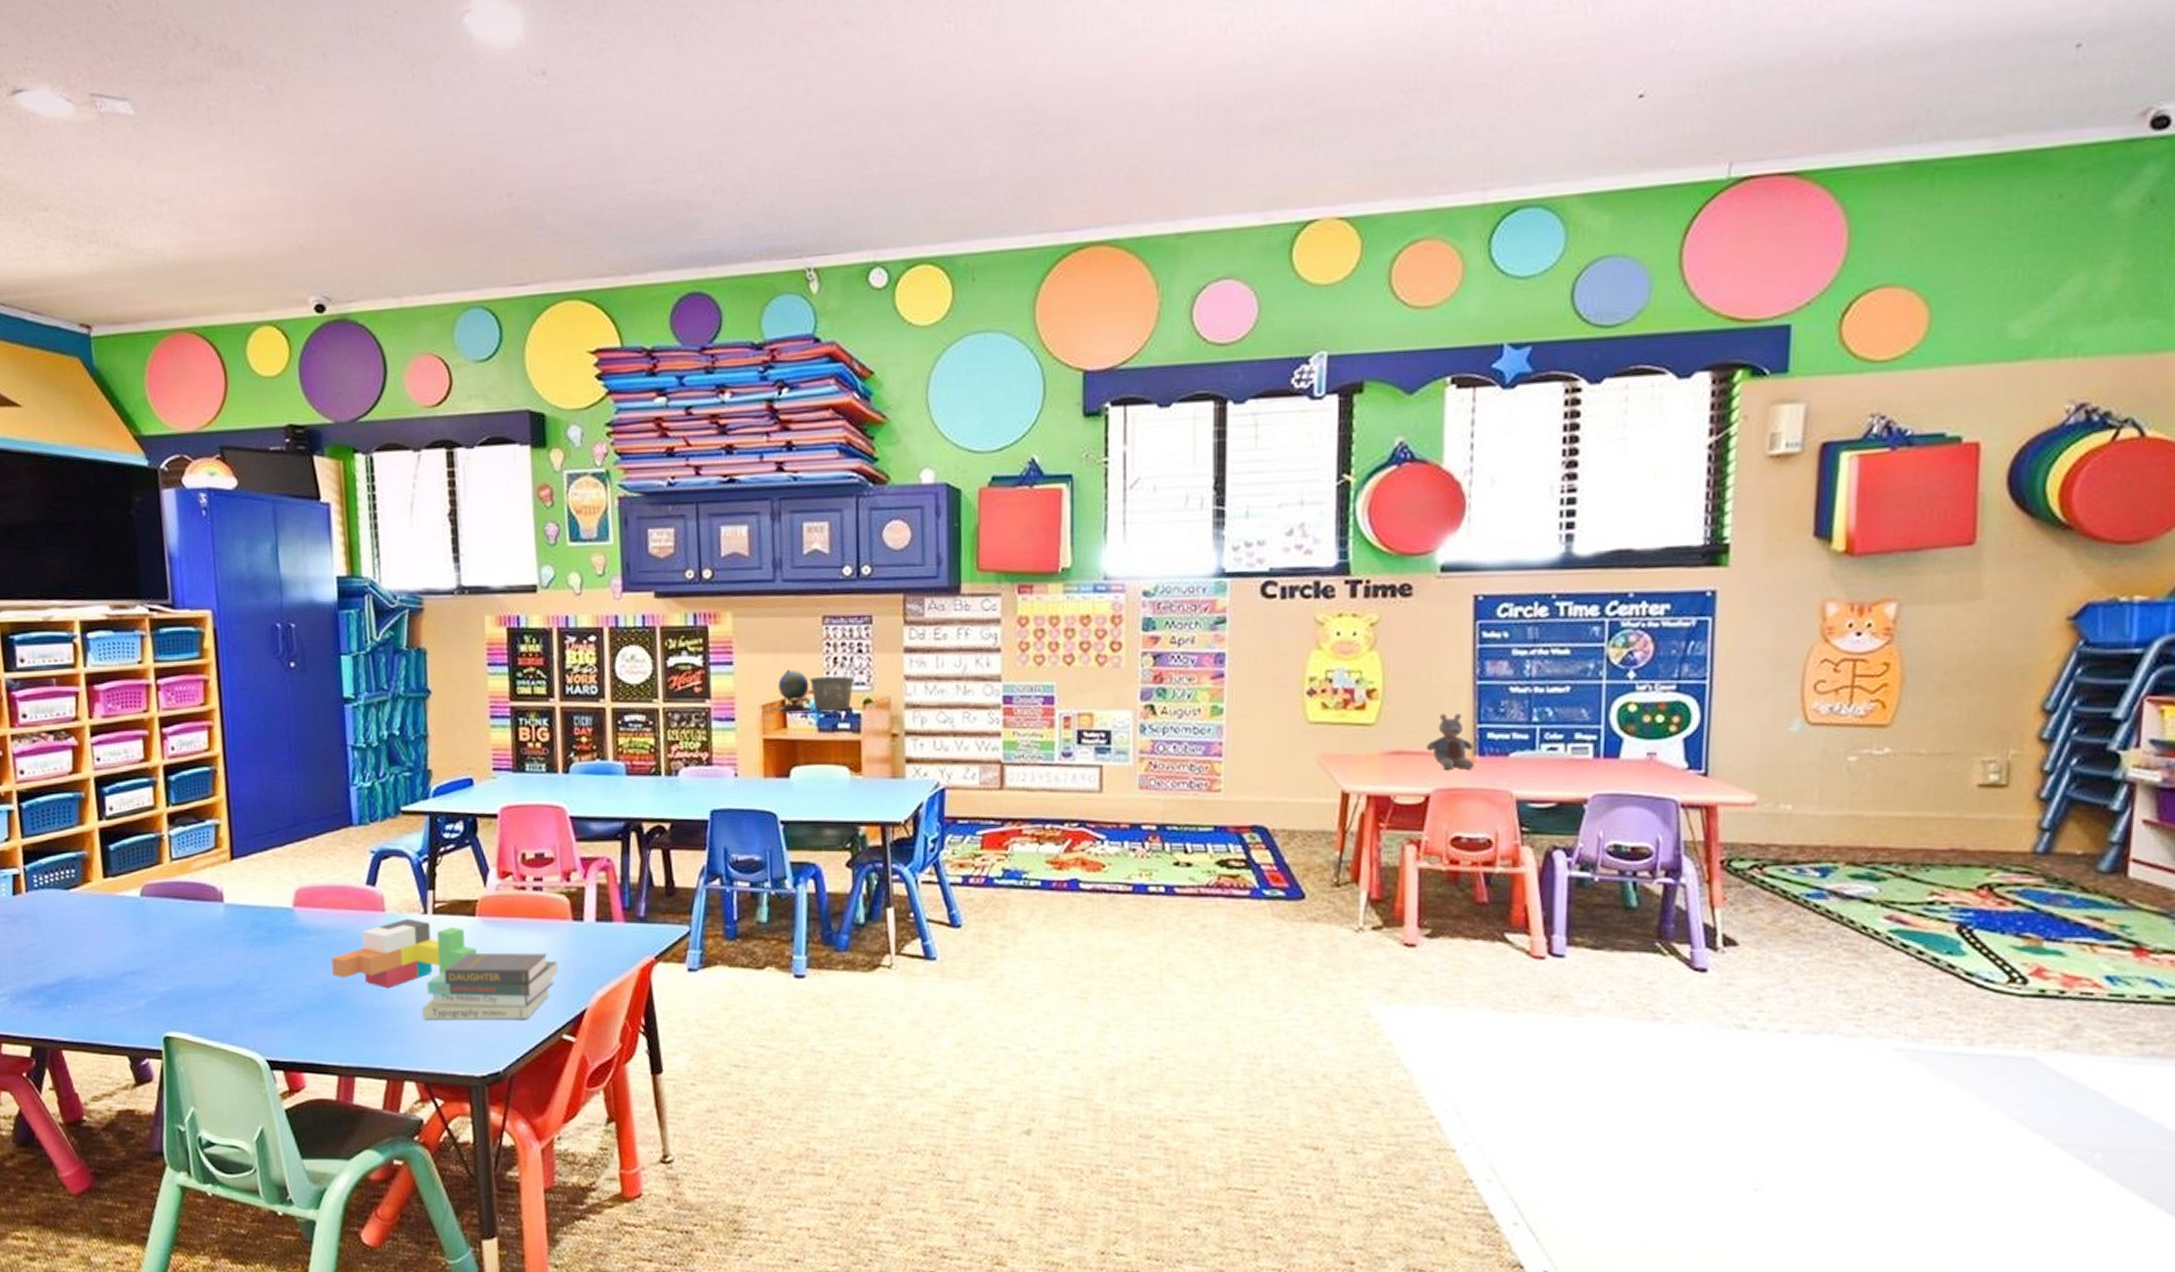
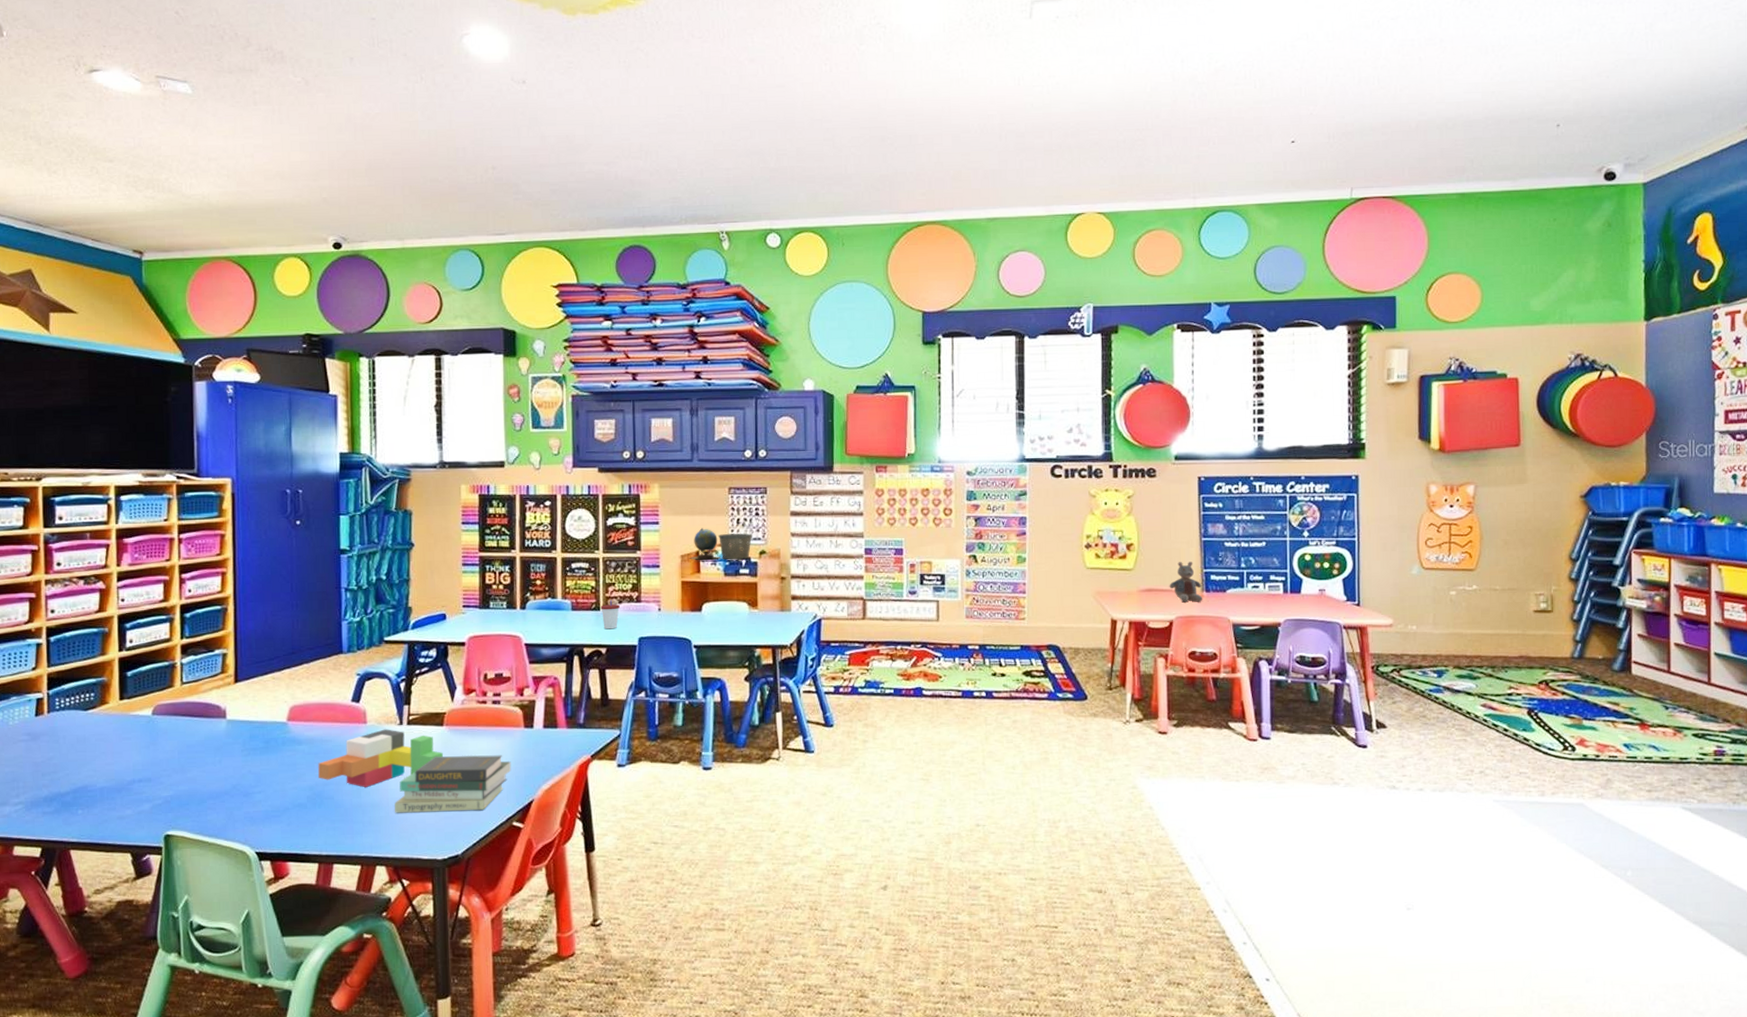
cup: none [661,762,686,800] -> present [600,600,620,630]

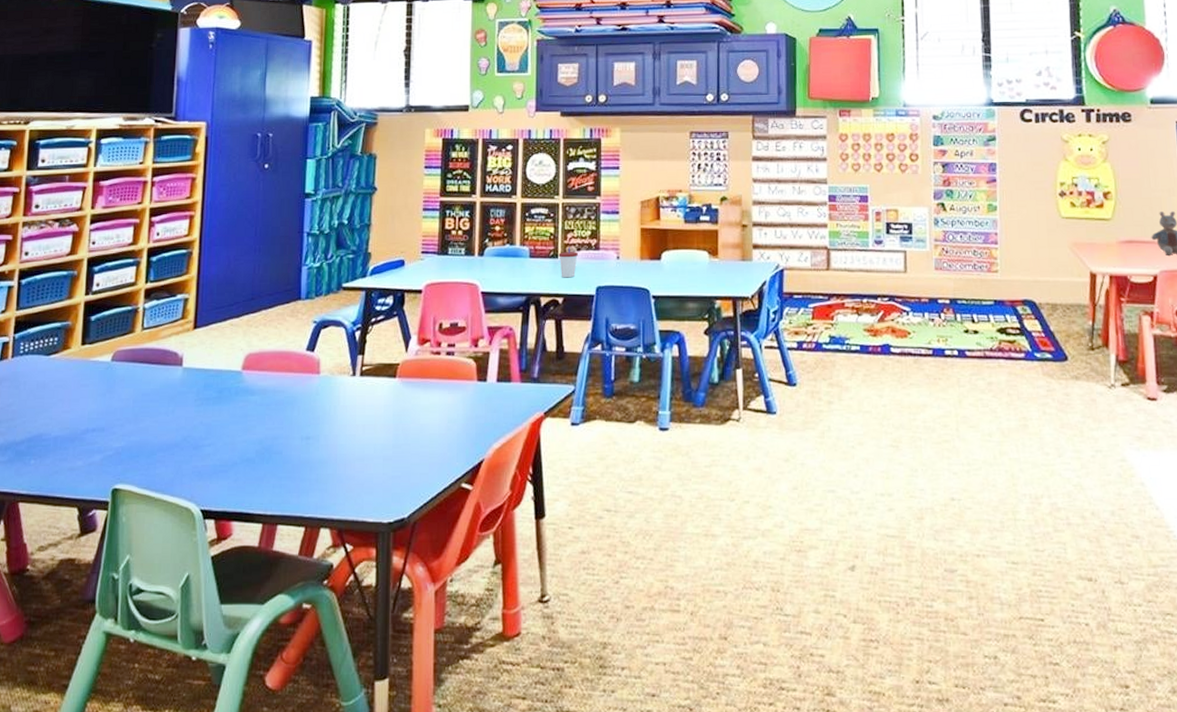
toy blocks: present [318,729,444,787] -> none [269,380,395,442]
books: present [395,755,511,813] -> none [343,410,463,471]
globe: present [690,528,720,560] -> none [650,173,681,206]
basket: present [719,533,753,560] -> none [679,179,714,207]

